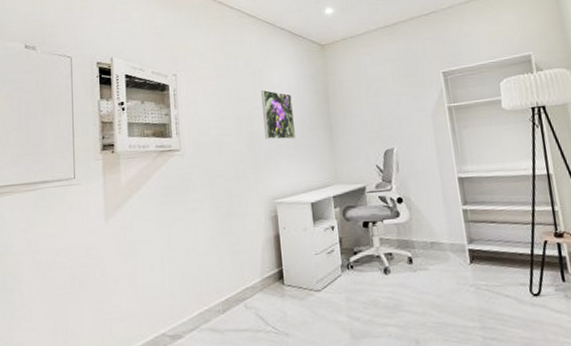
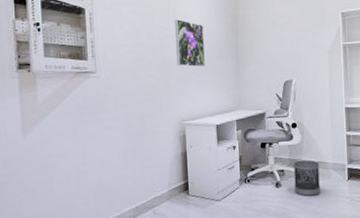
wastebasket: none [402,240,438,284] -> present [293,160,320,196]

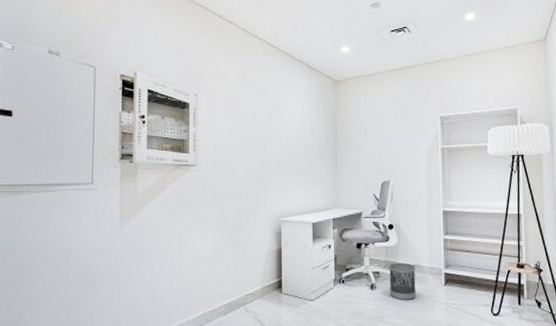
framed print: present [174,18,206,67] -> none [275,116,305,165]

